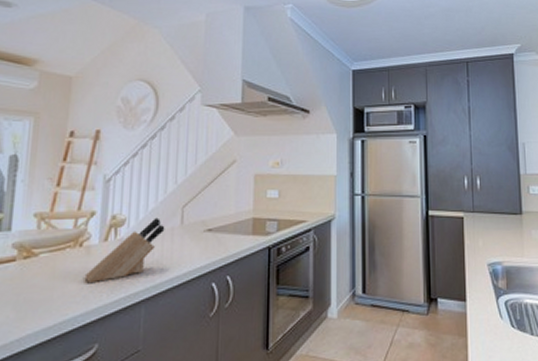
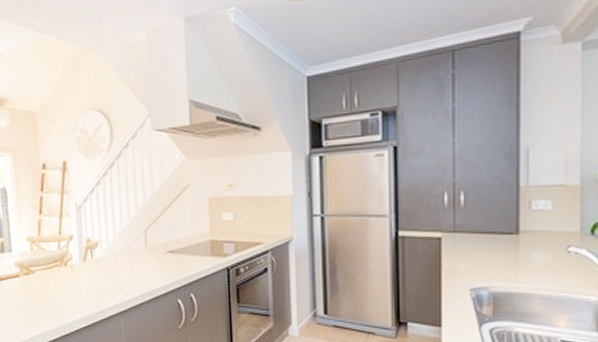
knife block: present [84,217,165,284] -> none [72,240,132,297]

